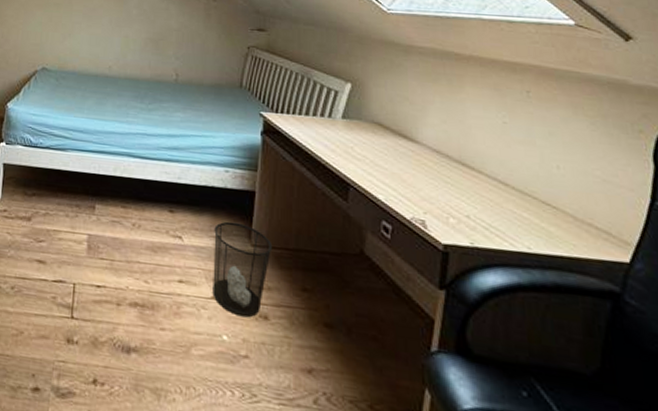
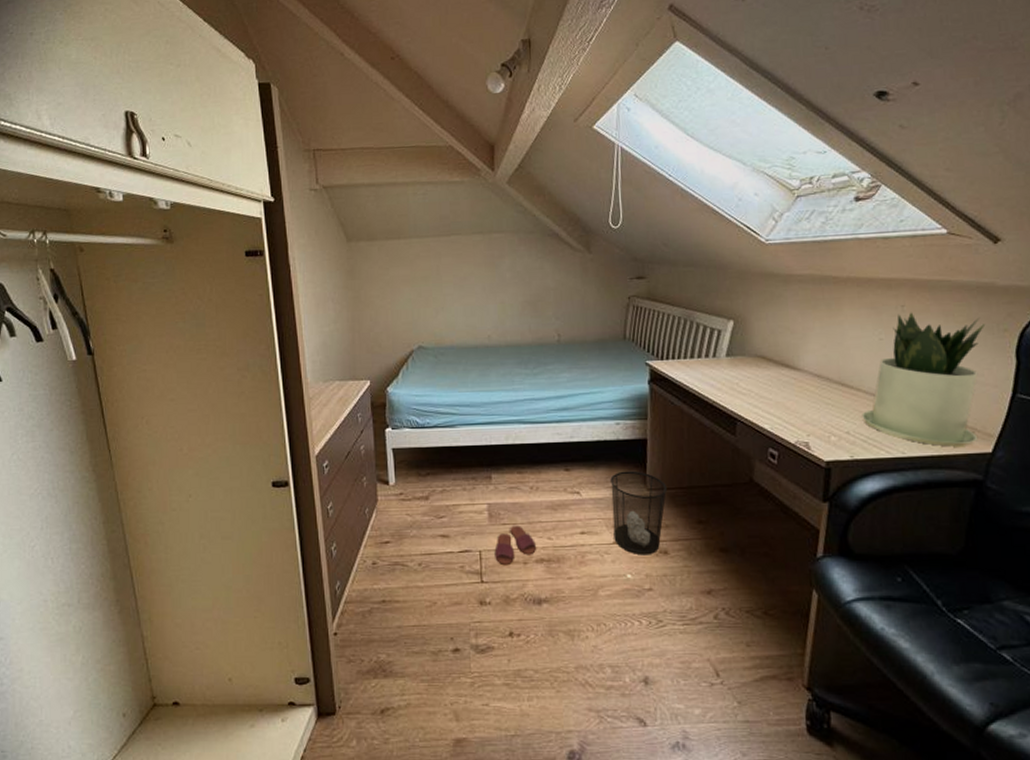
slippers: none [88,261,131,303] -> present [494,525,536,564]
planter: none [483,99,619,252] -> present [862,312,986,447]

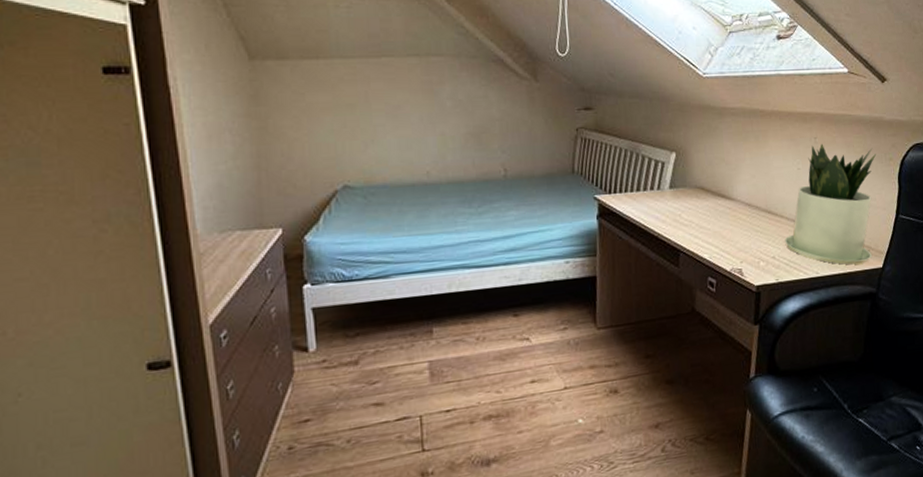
slippers: present [494,525,536,564] -> none [437,381,483,428]
waste bin: present [610,470,668,556] -> none [560,310,617,398]

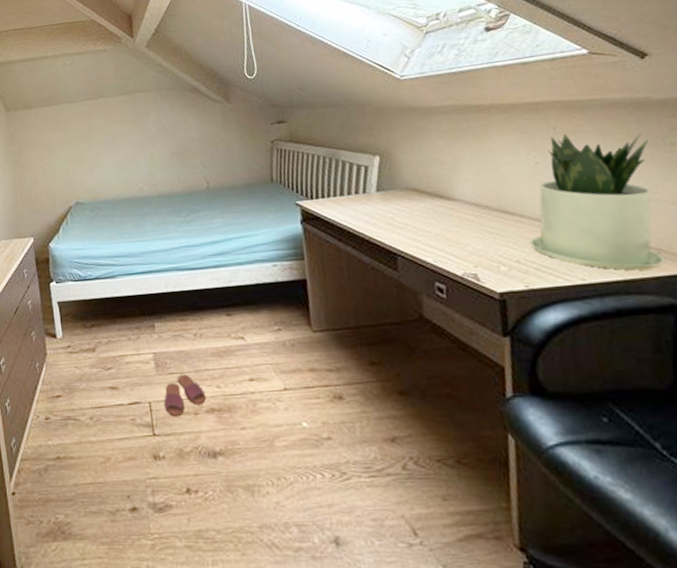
slippers: none [437,381,483,428] -> present [164,374,206,416]

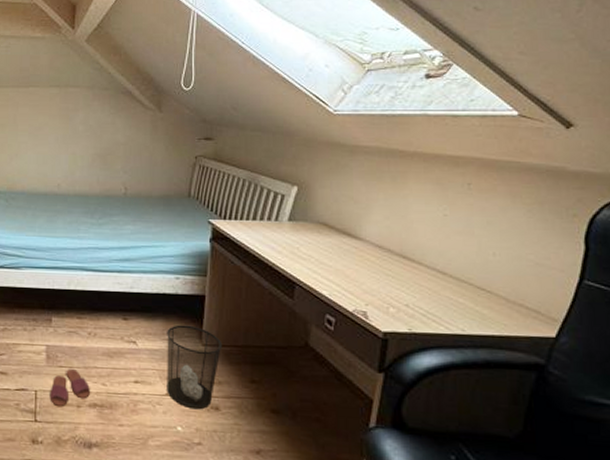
waste bin: none [273,312,334,402] -> present [167,324,223,410]
planter: present [530,133,666,271] -> none [422,190,554,329]

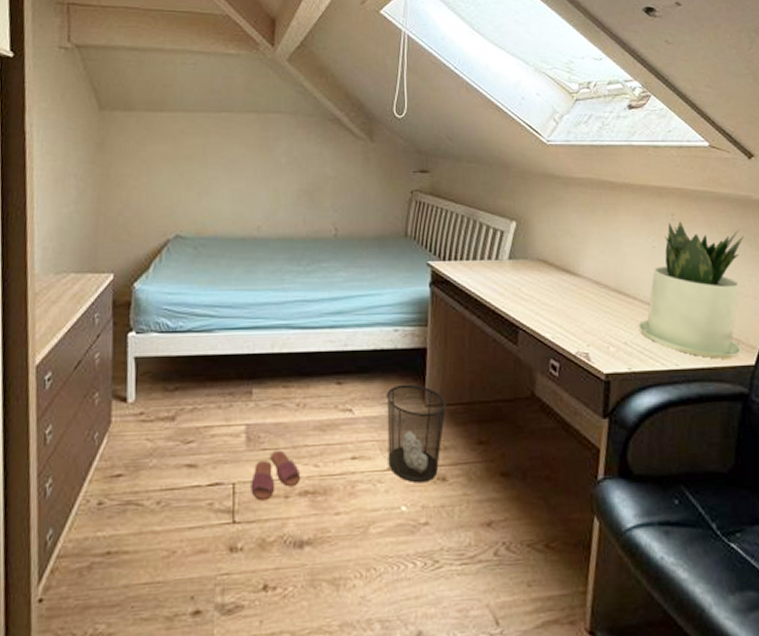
planter: none [422,190,554,329] -> present [638,221,745,359]

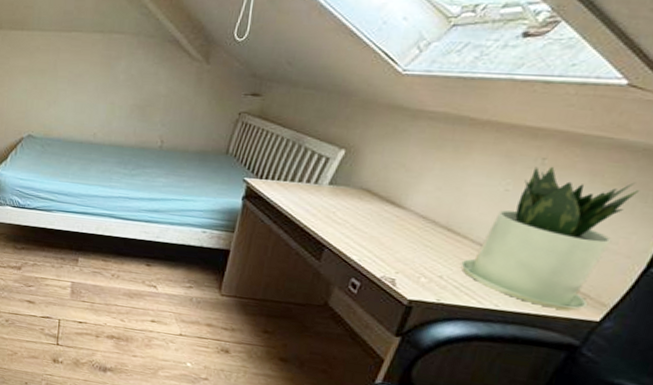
slippers: present [251,450,300,500] -> none [71,304,109,335]
waste bin: present [386,384,447,484] -> none [181,275,241,351]

